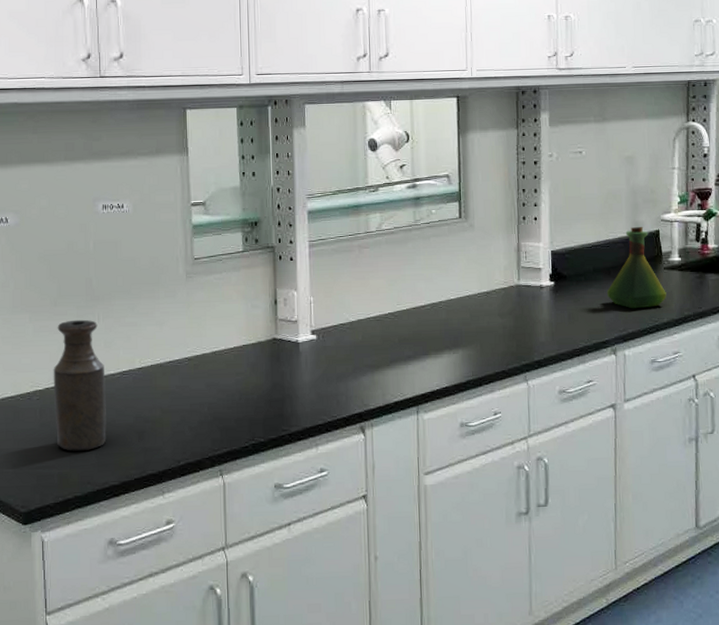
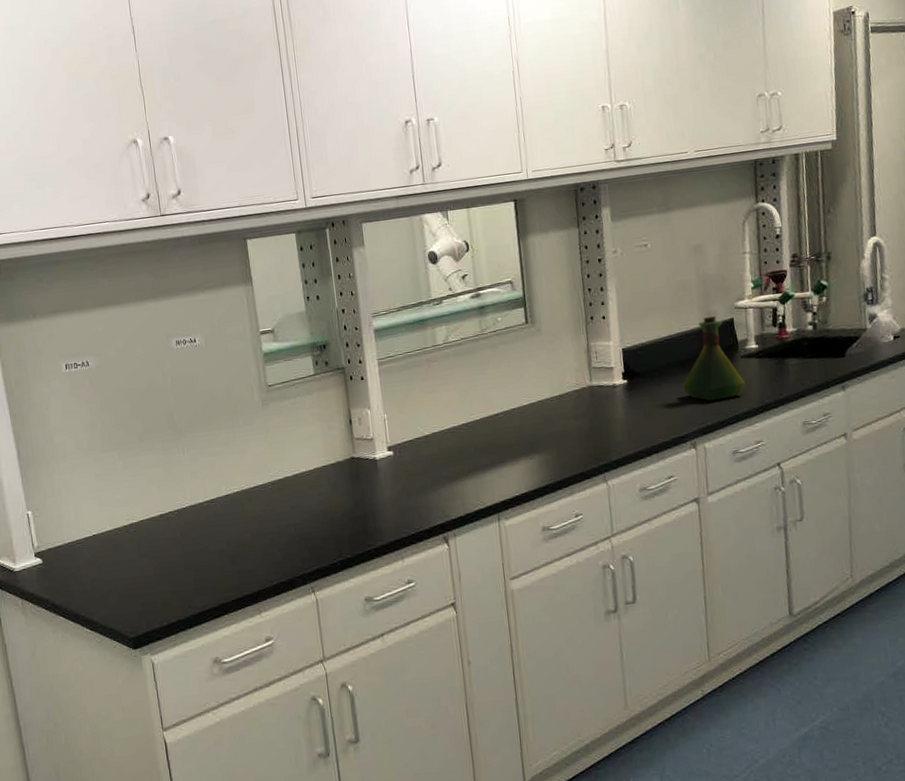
bottle: present [53,319,107,451] -> none [145,452,202,578]

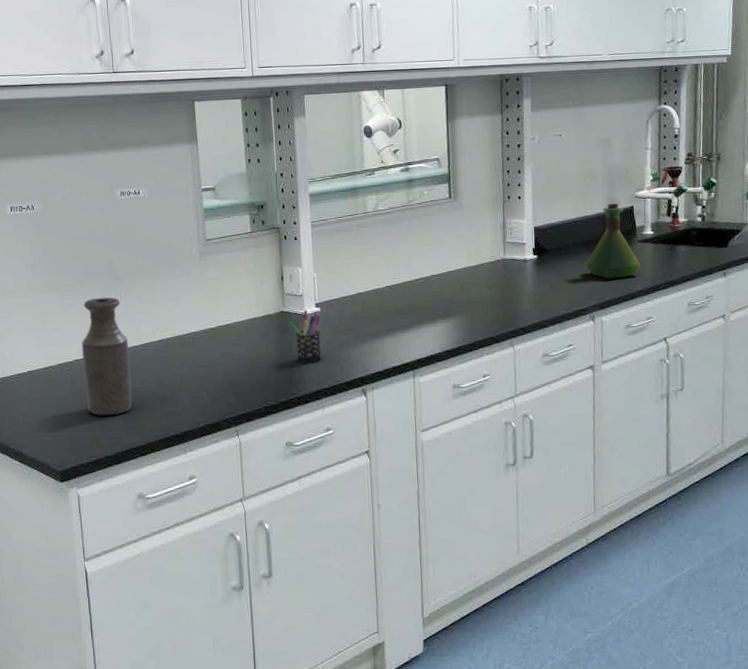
bottle: none [145,452,202,578] -> present [81,297,132,416]
pen holder: none [360,454,398,513] -> present [288,309,322,364]

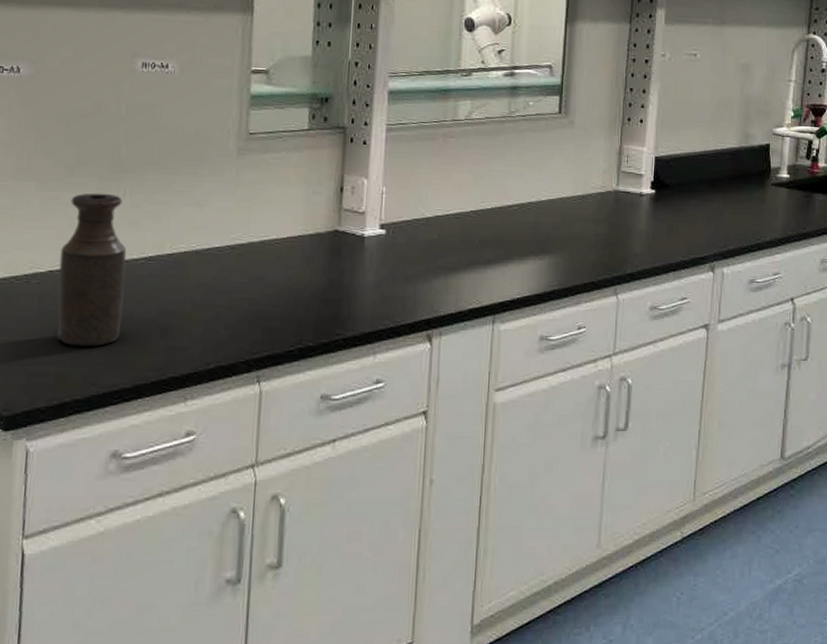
pen holder: present [288,309,322,364] -> none [342,230,384,299]
flask: present [585,203,640,279] -> none [709,139,772,225]

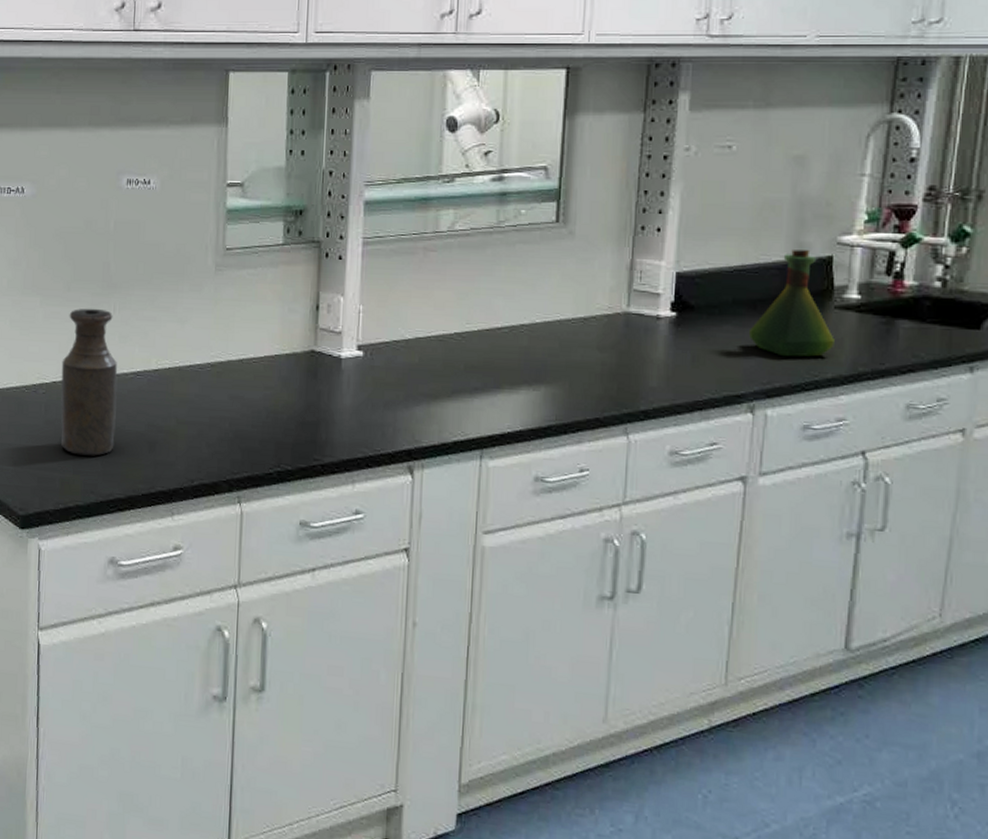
flask: none [709,139,772,225] -> present [748,250,835,357]

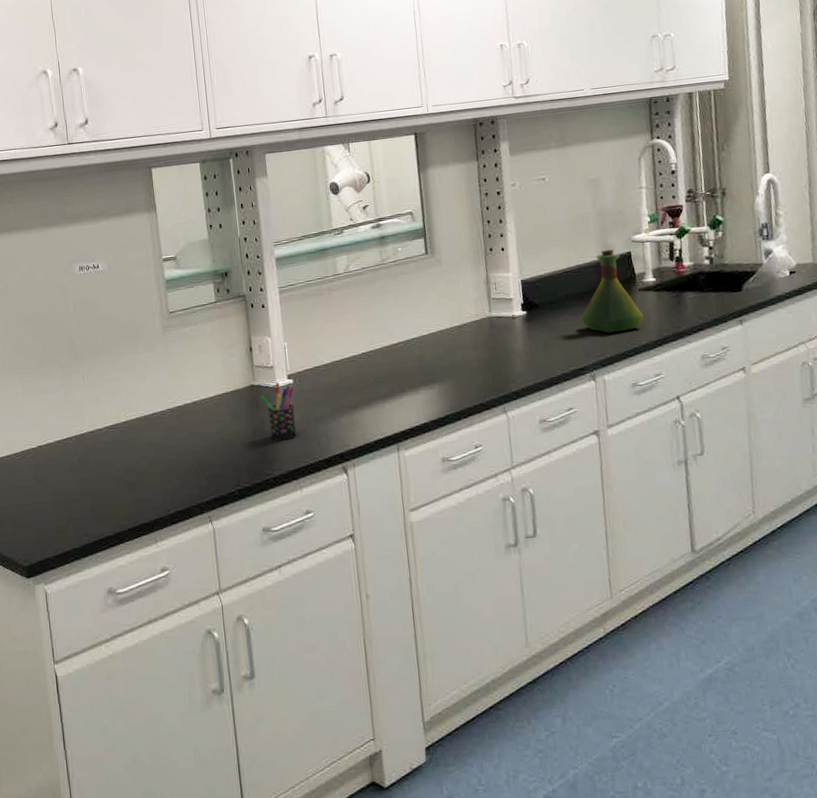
bottle: present [61,308,118,456] -> none [44,378,99,506]
pen holder: none [319,351,362,424] -> present [259,382,297,442]

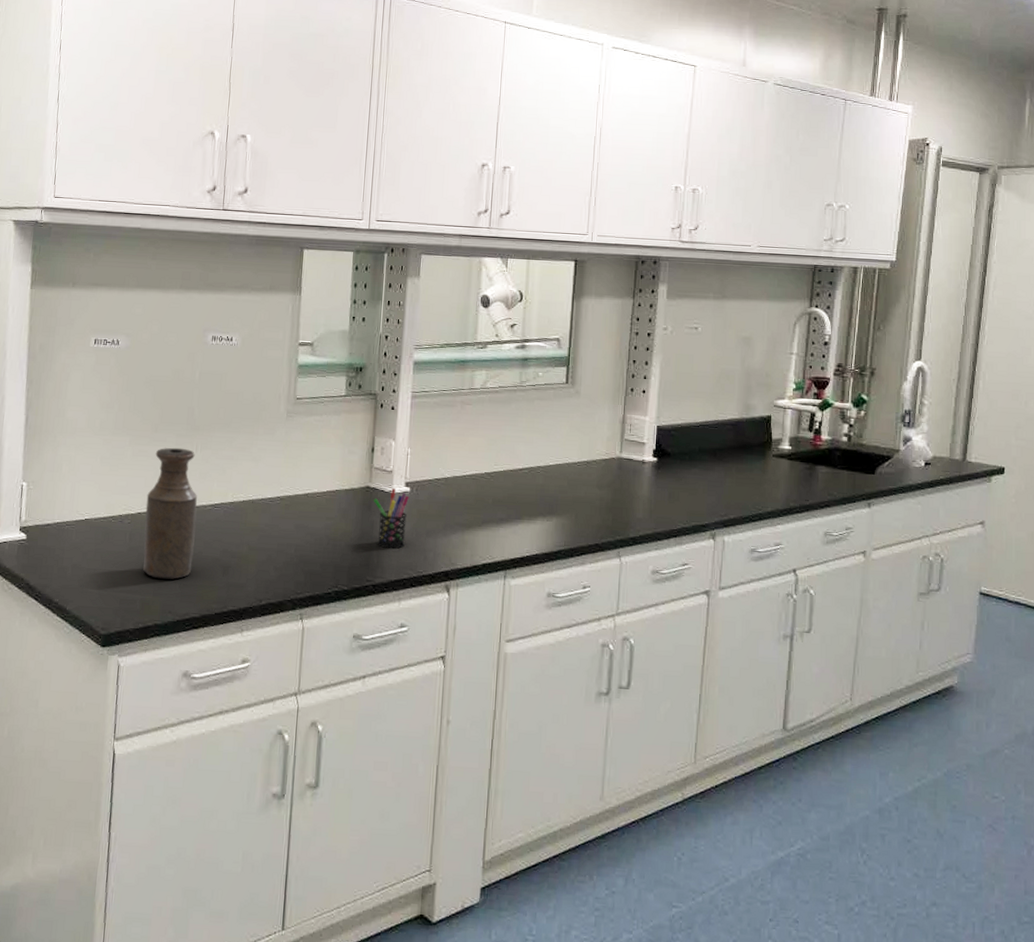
bottle: none [44,378,99,506] -> present [143,447,197,580]
flask: present [581,249,644,333] -> none [710,410,773,495]

